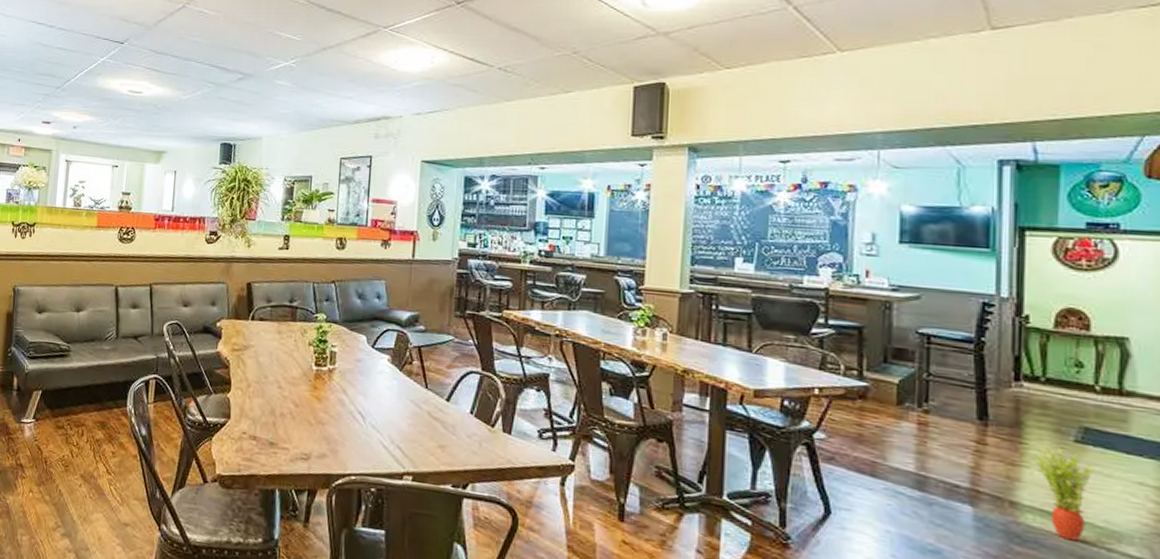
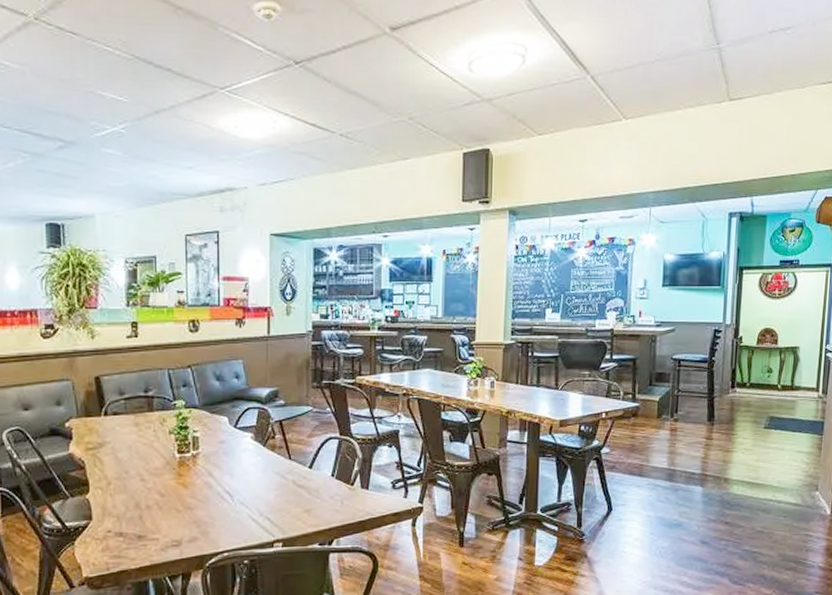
potted plant: present [1032,445,1095,541] -> none [739,434,774,500]

